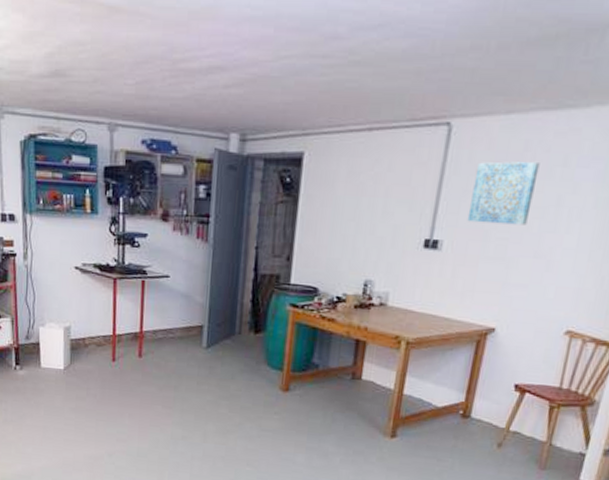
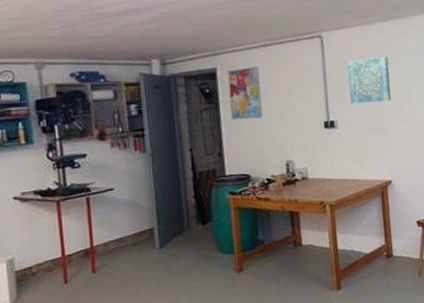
wall art: none [310,155,356,223] -> present [227,66,263,121]

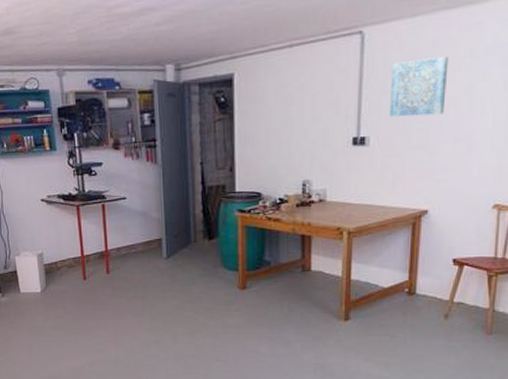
wall art: present [227,66,263,121] -> none [246,71,282,133]

